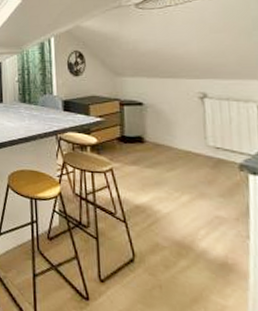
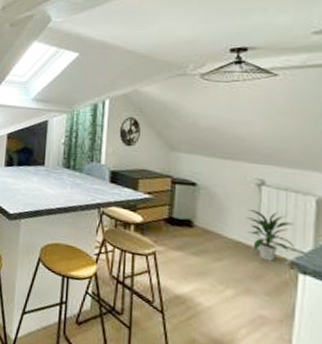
indoor plant: none [193,120,243,166] -> present [246,209,295,262]

